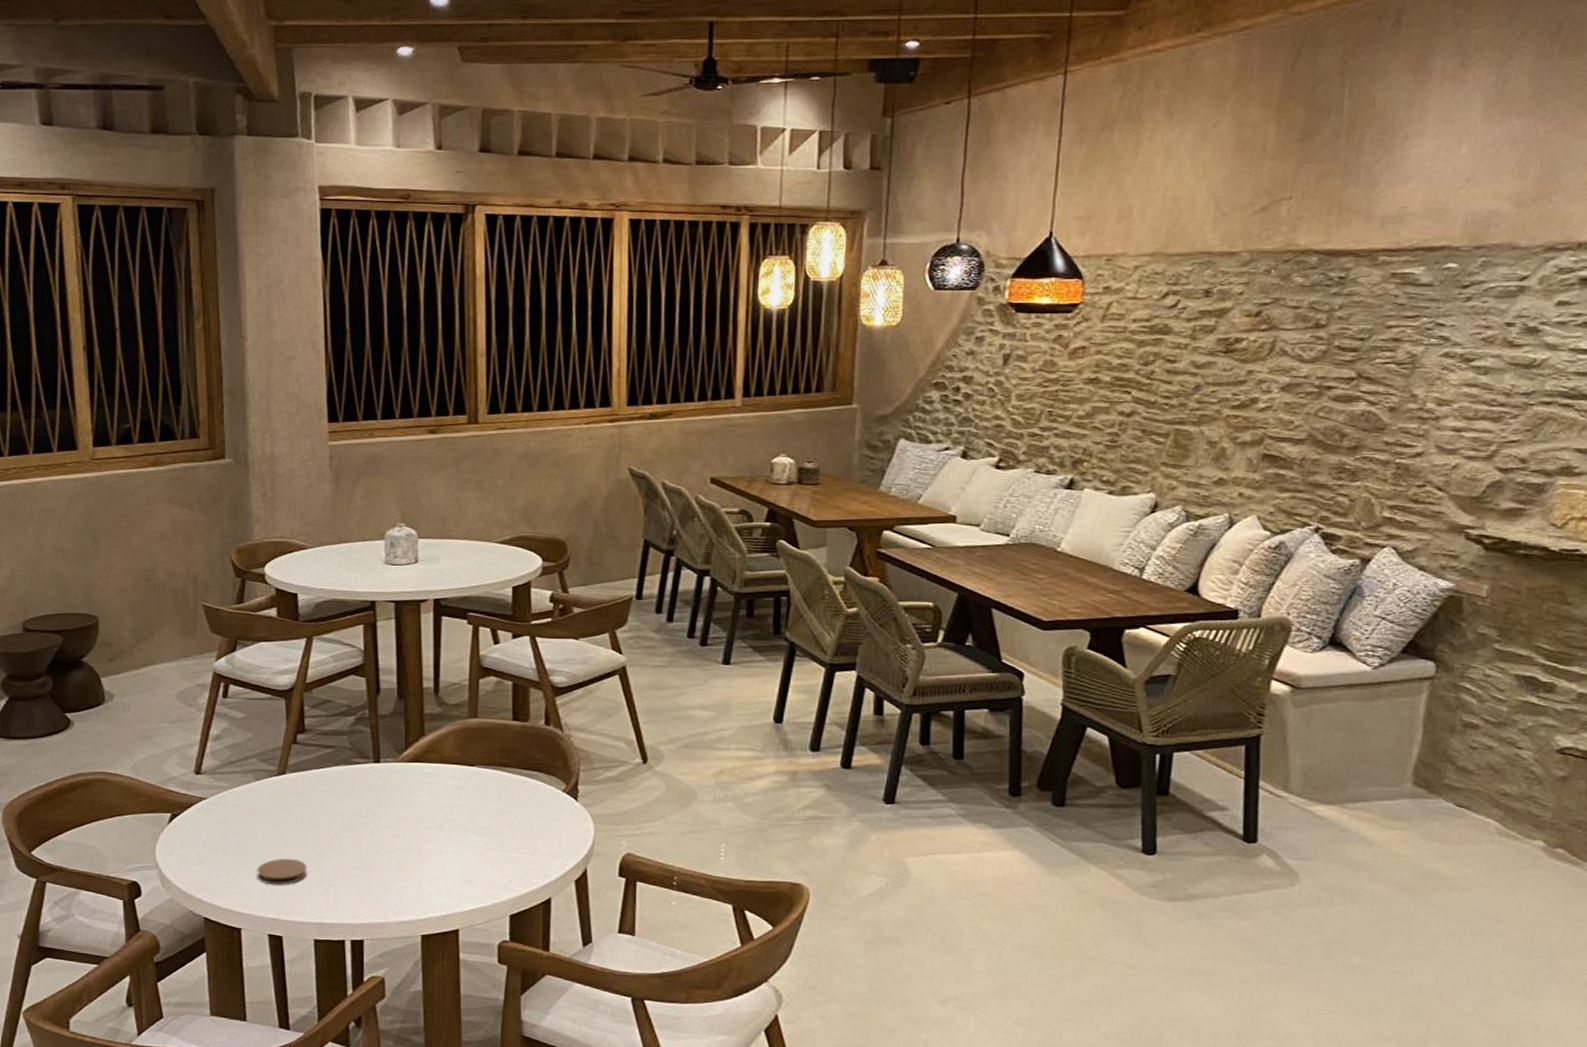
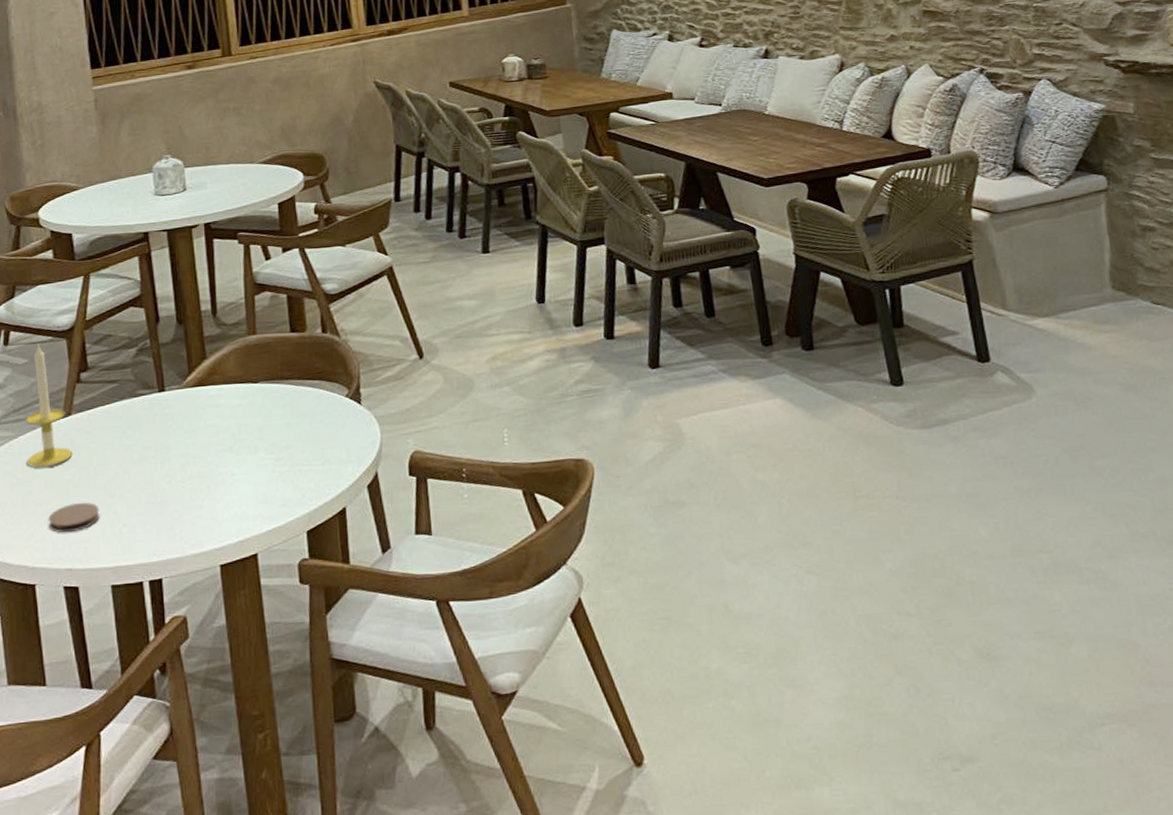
candle: none [239,700,284,821] -> present [26,344,73,468]

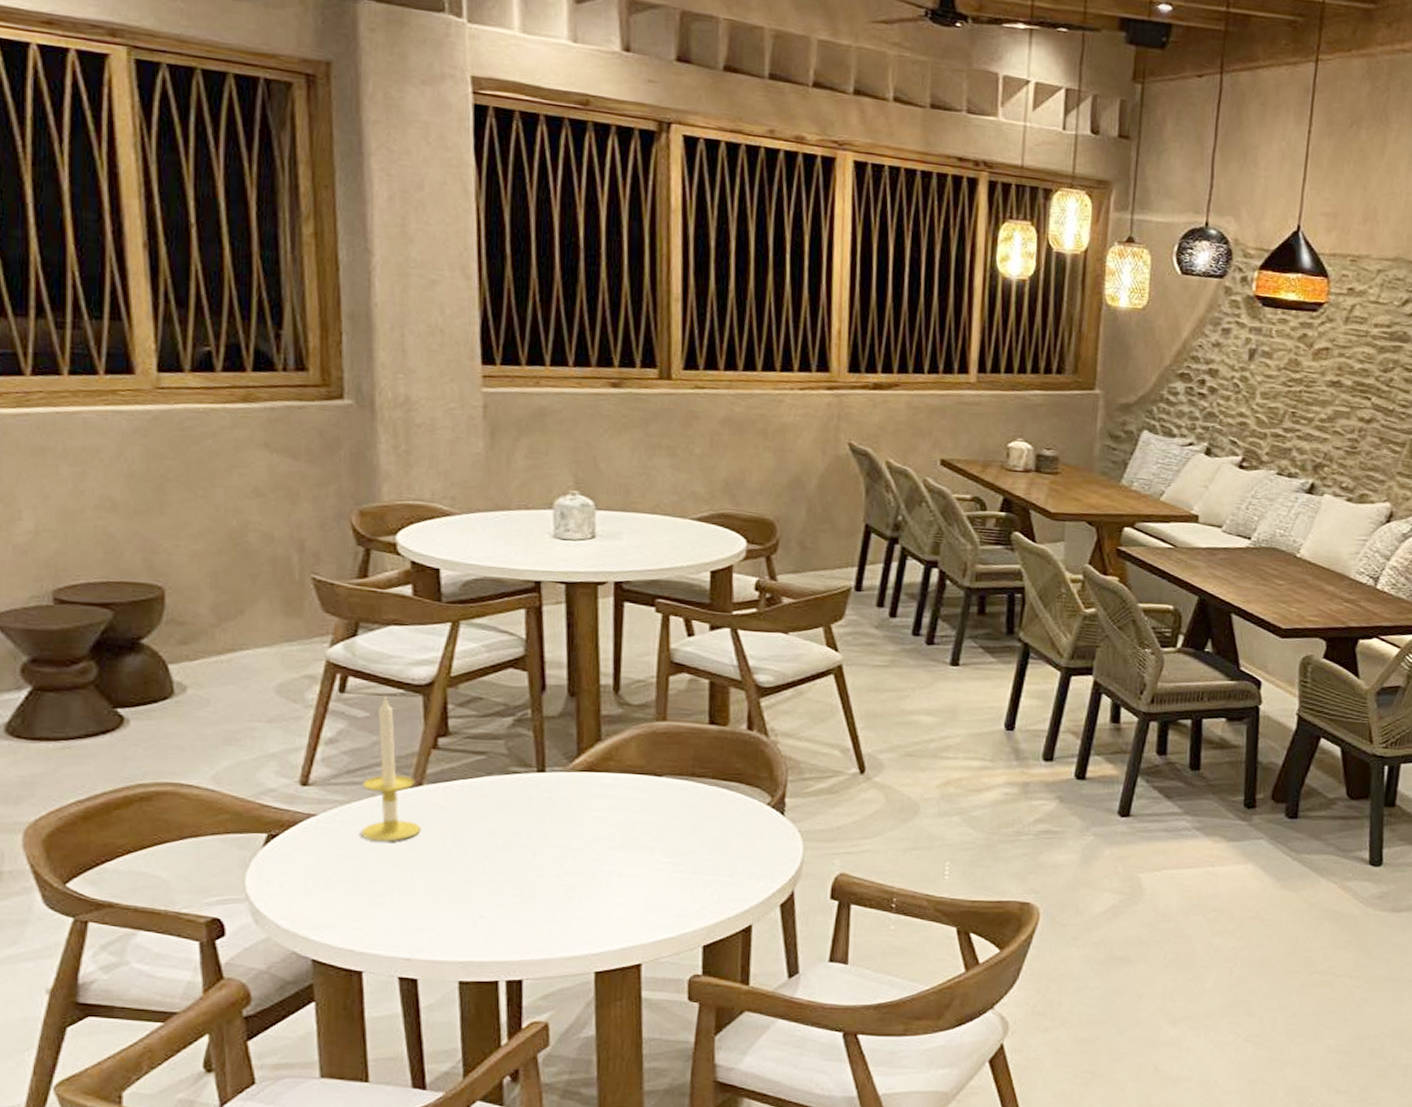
coaster: present [48,502,100,533] -> none [384,886,450,918]

